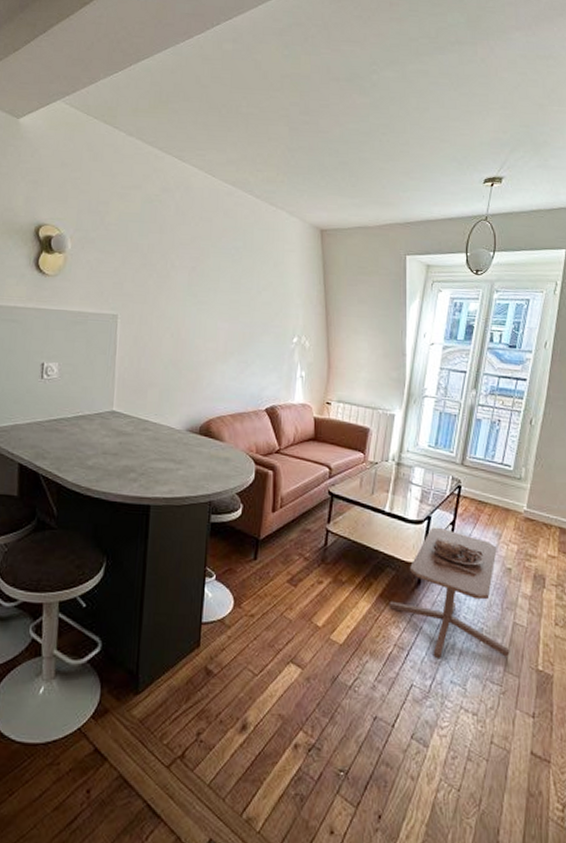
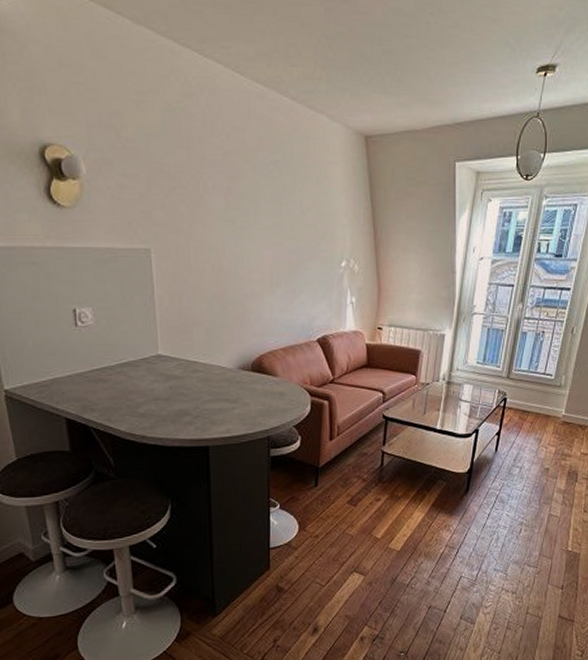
side table: present [389,527,510,659] -> none [441,438,545,553]

